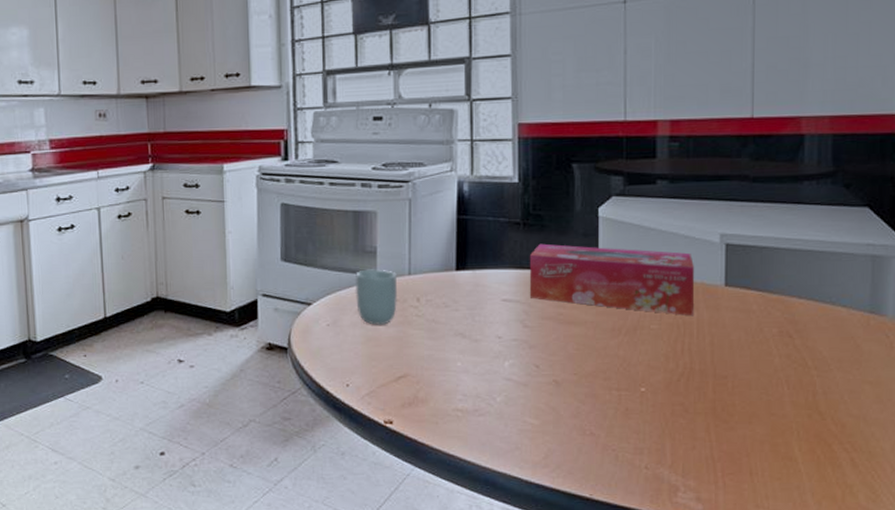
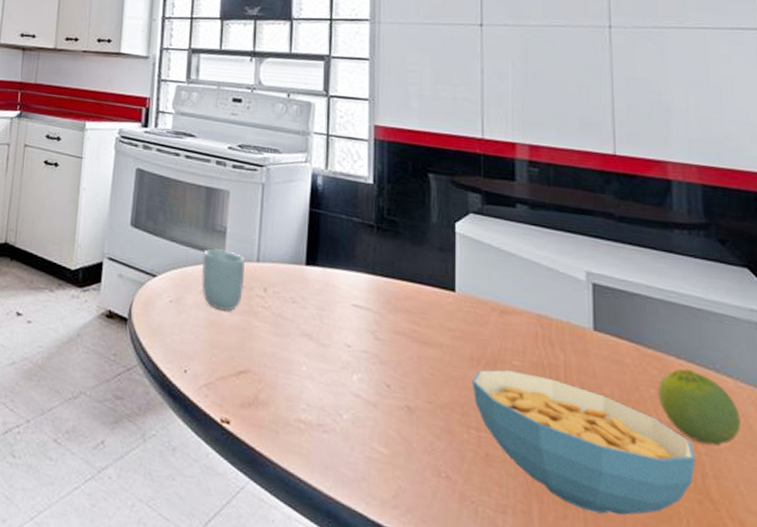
tissue box: present [529,243,695,317] -> none [381,251,561,359]
cereal bowl: none [613,334,808,440] -> present [472,369,695,516]
fruit: none [779,306,850,368] -> present [658,368,741,446]

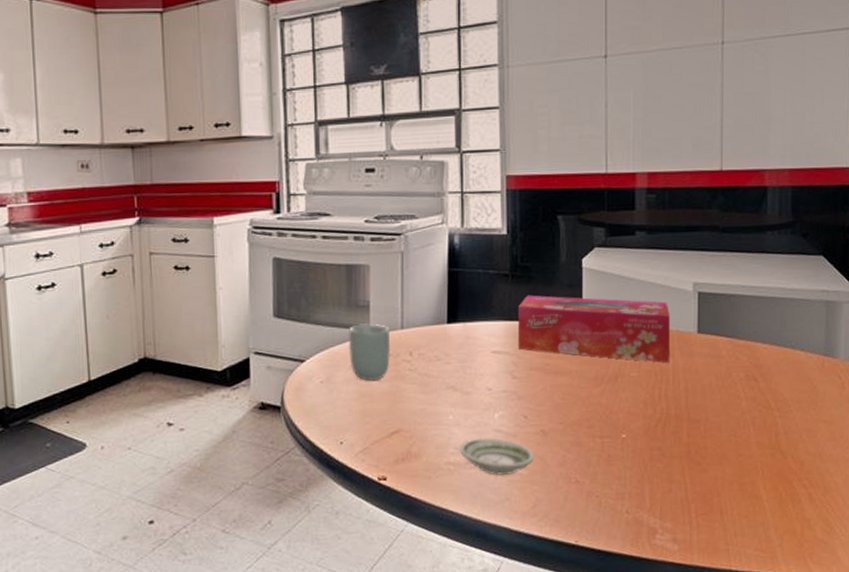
saucer: none [313,398,397,450] -> present [460,437,534,475]
tissue box: none [381,251,561,359] -> present [517,295,671,363]
cereal bowl: present [472,369,695,516] -> none [597,381,771,482]
fruit: present [658,368,741,446] -> none [746,350,808,409]

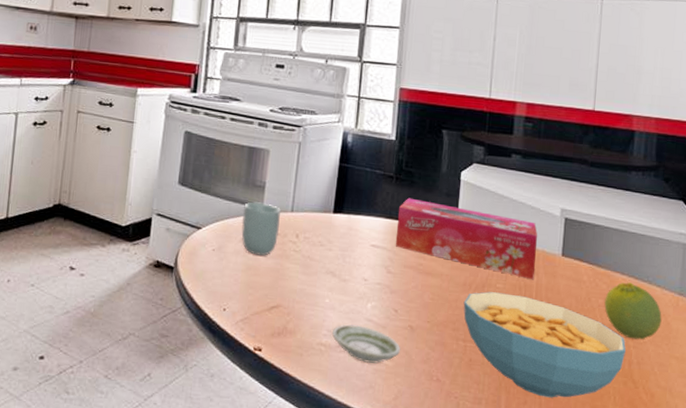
cereal bowl: none [597,381,771,482] -> present [463,291,626,398]
fruit: none [746,350,808,409] -> present [604,282,662,340]

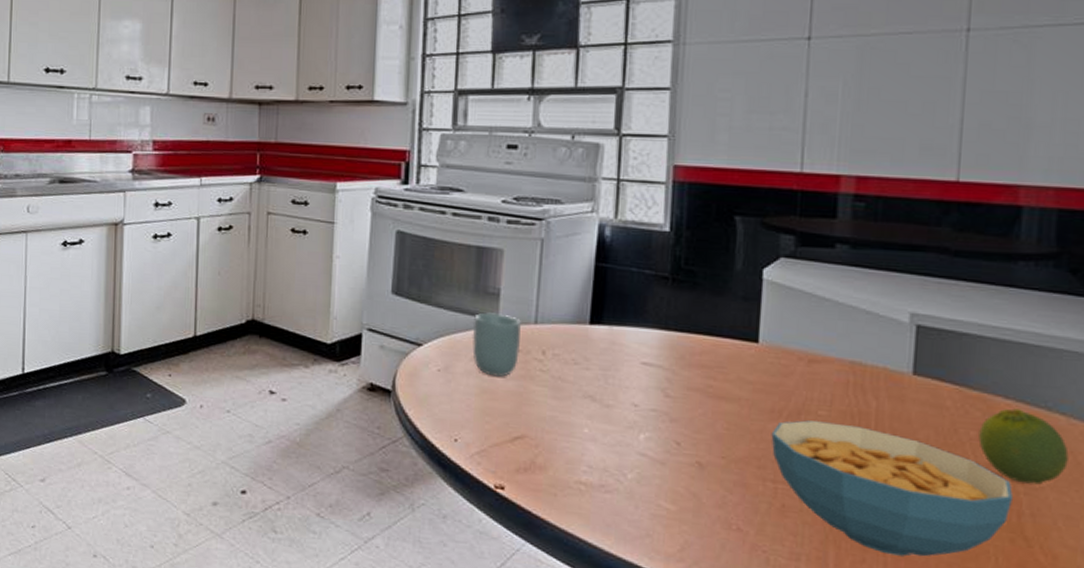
saucer: present [332,324,400,364] -> none [594,459,686,507]
tissue box: present [395,198,538,280] -> none [674,303,877,406]

